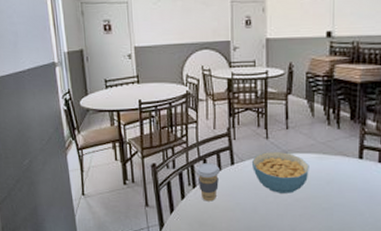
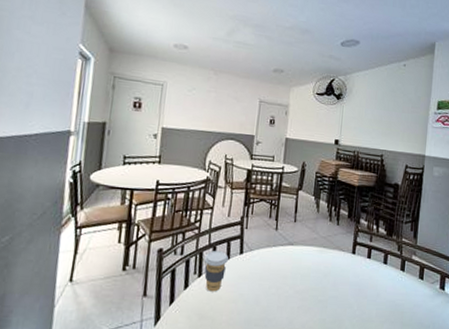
cereal bowl: present [251,151,309,193] -> none [259,242,311,285]

